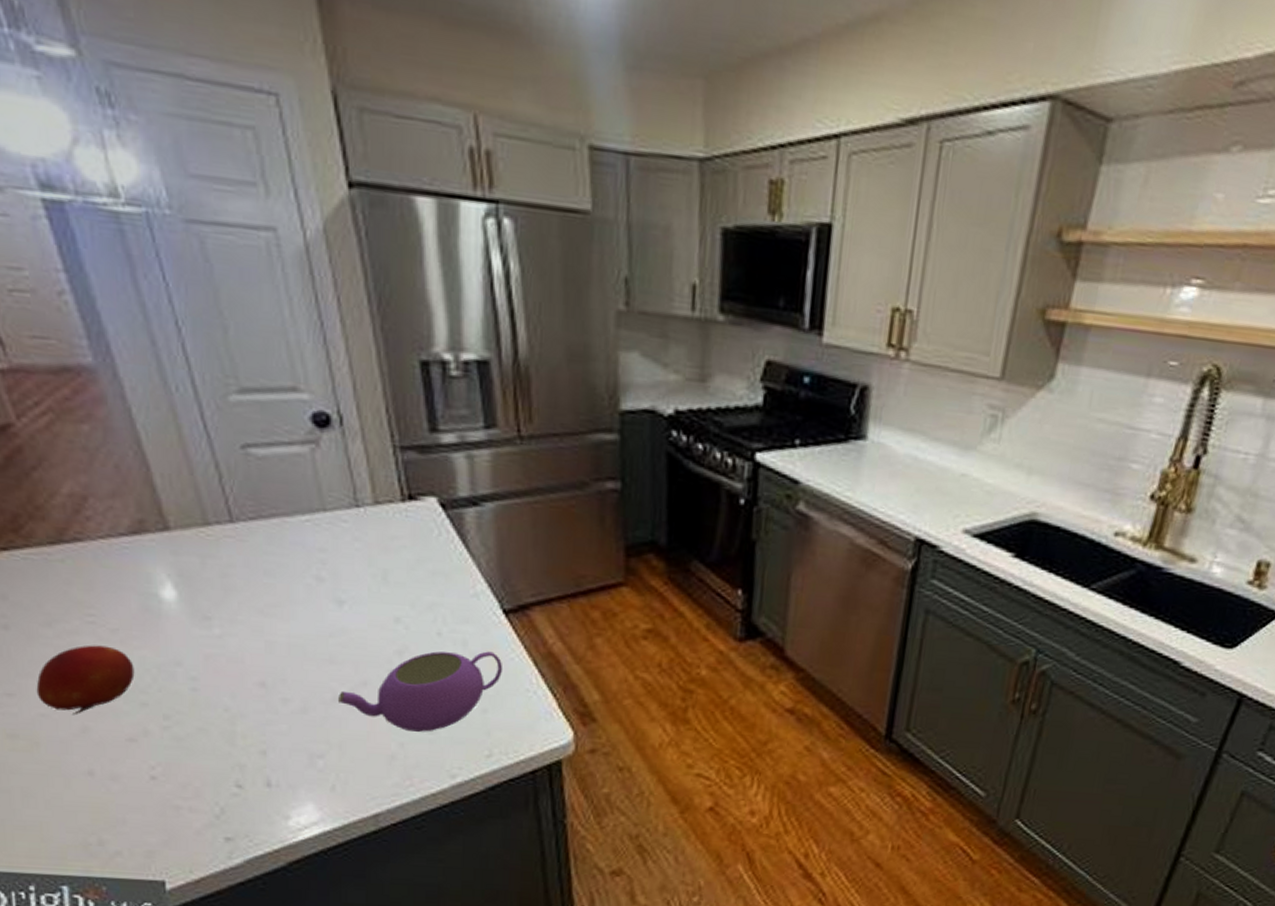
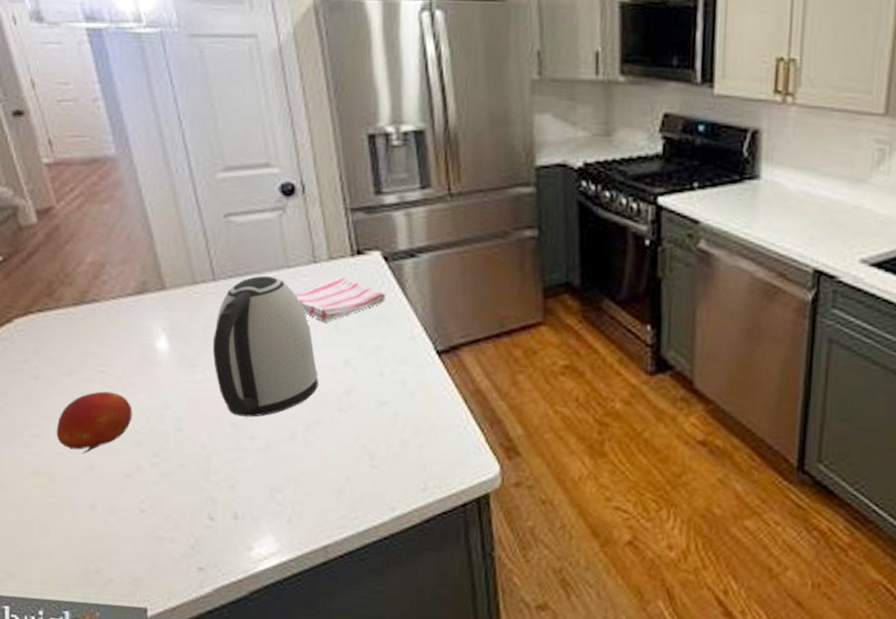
kettle: none [232,518,364,678] -> present [212,275,319,417]
dish towel: none [332,524,444,575] -> present [294,277,386,322]
teapot: present [339,651,503,732] -> none [296,390,437,467]

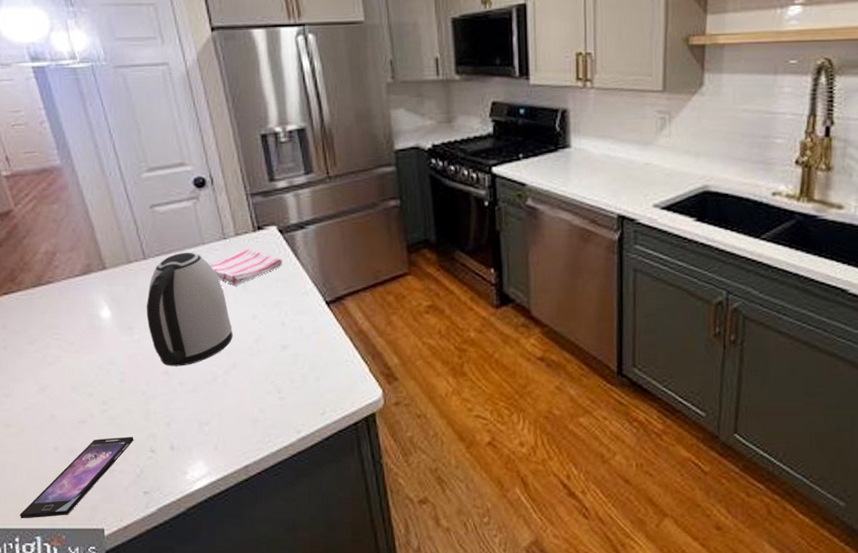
smartphone: none [45,498,189,589] -> present [20,436,134,519]
fruit: present [56,391,133,454] -> none [23,355,84,407]

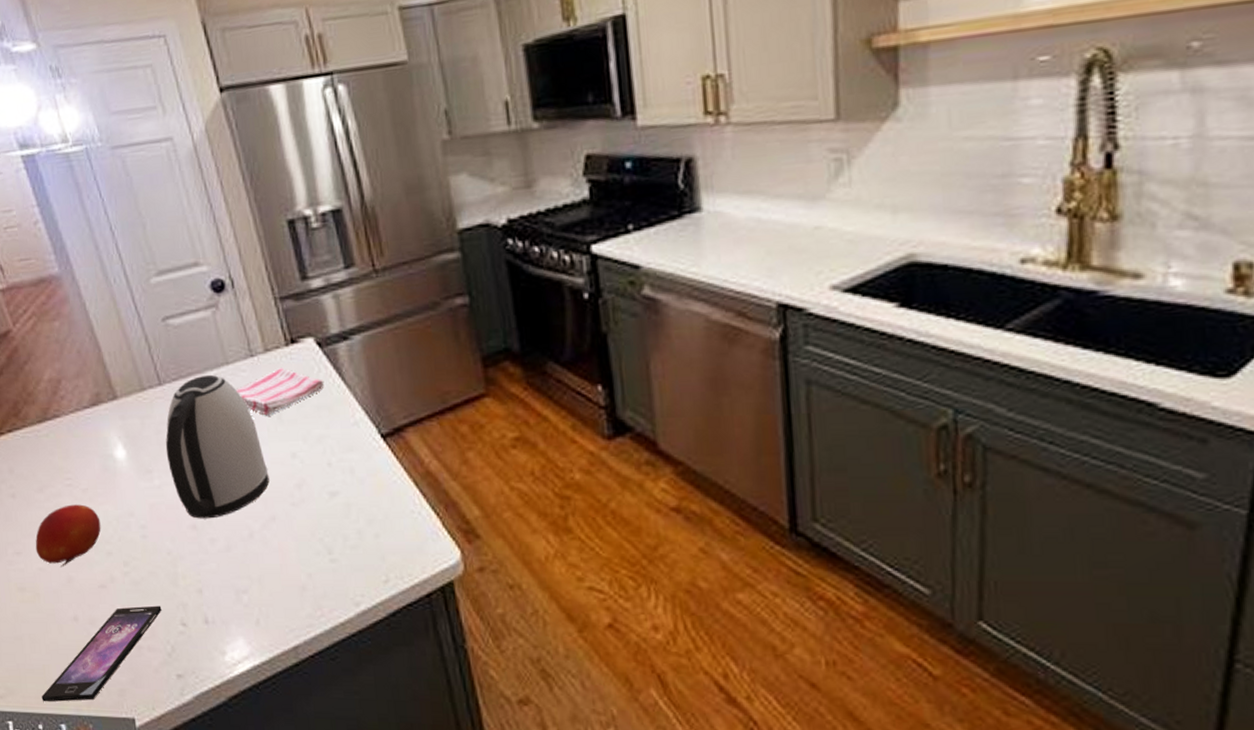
fruit: none [23,355,84,407] -> present [35,504,101,568]

